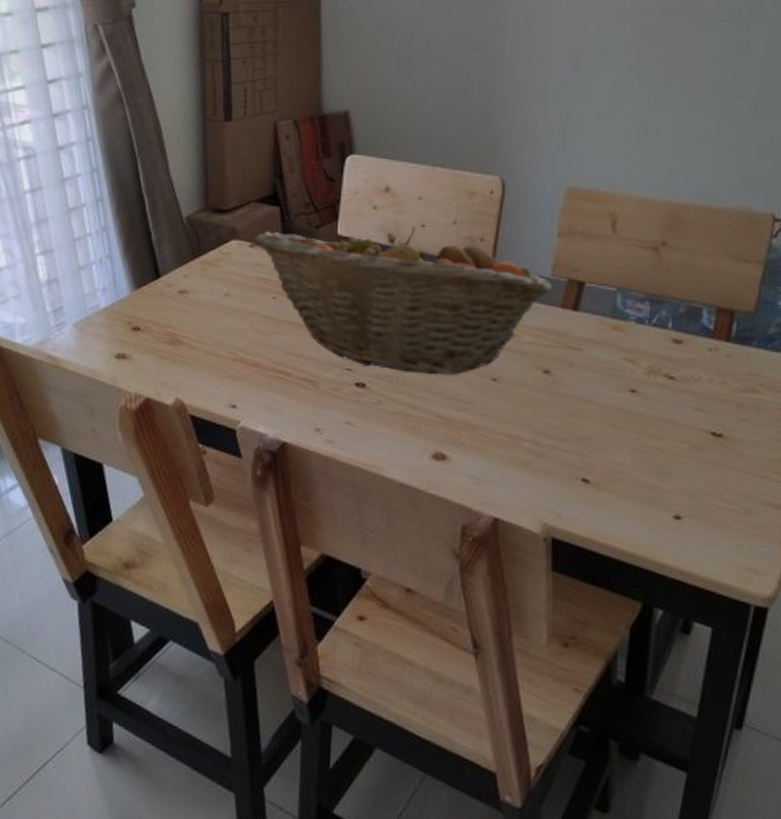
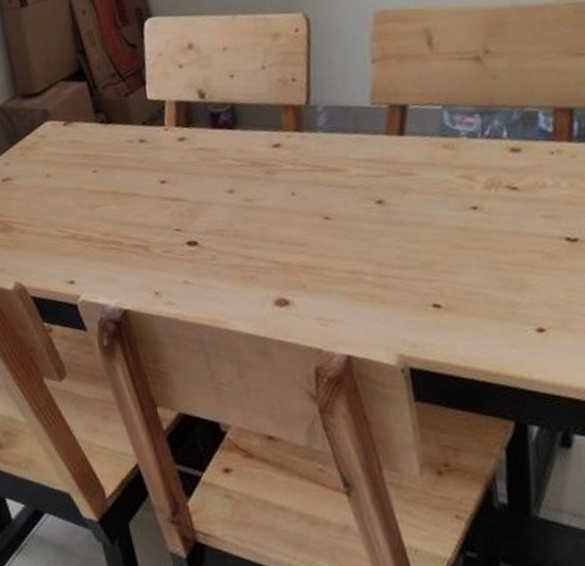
fruit basket: present [254,226,553,376] -> none [66,78,374,225]

